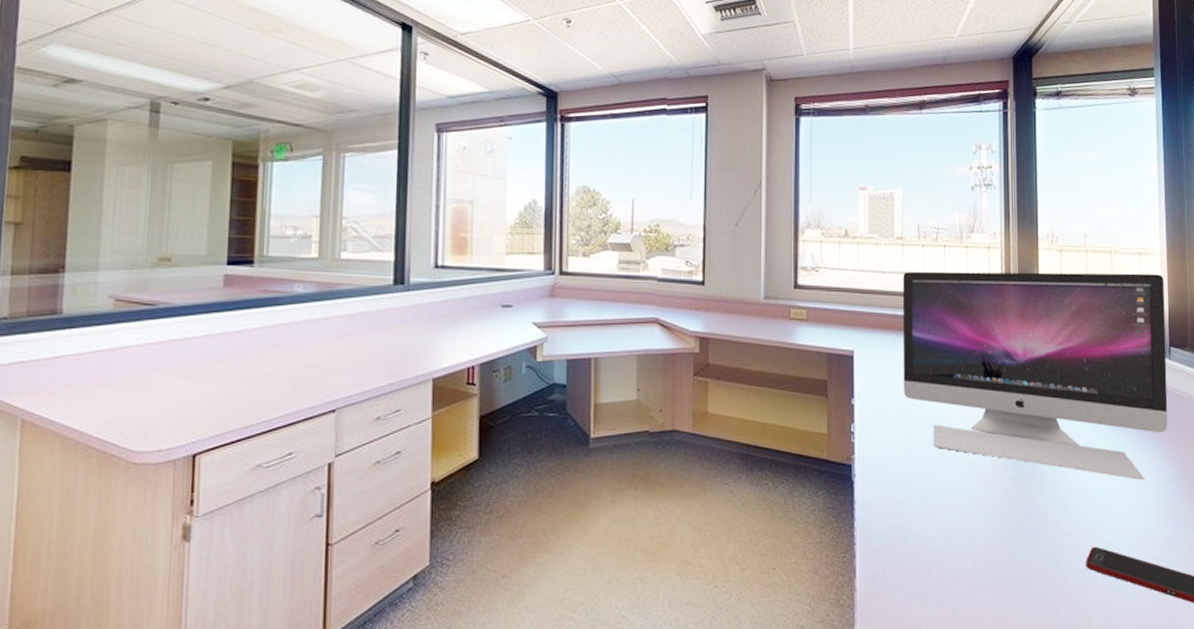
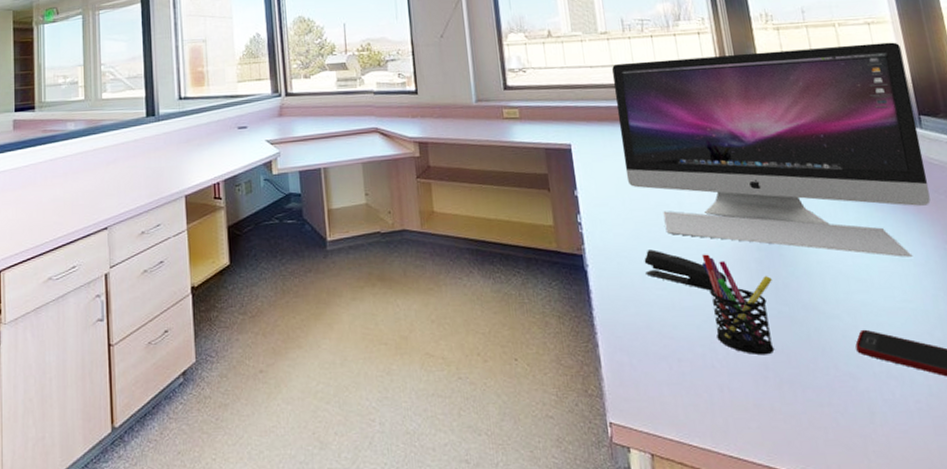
stapler: none [909,462,987,508] -> present [644,249,734,293]
pen holder: none [963,469,1022,569] -> present [701,254,775,356]

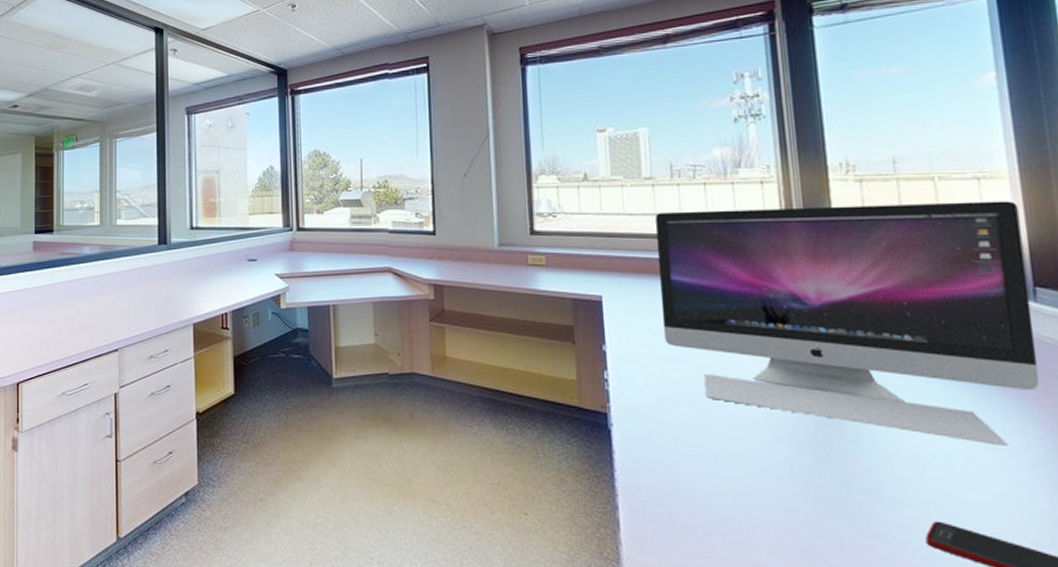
stapler: present [644,249,734,293] -> none [677,413,781,467]
pen holder: present [701,254,775,356] -> none [745,423,828,537]

